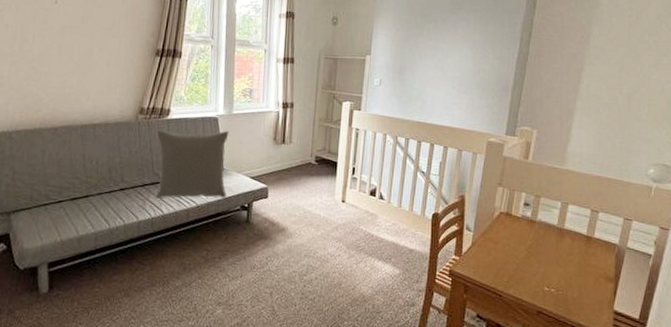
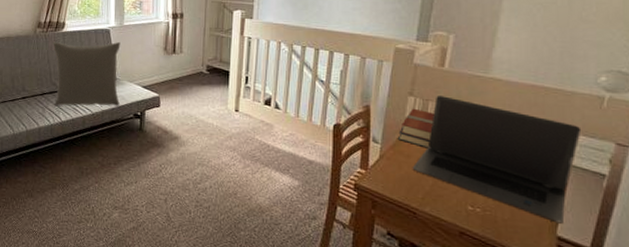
books: none [487,197,519,235] -> present [397,108,434,148]
laptop computer: none [499,186,635,301] -> present [412,96,582,225]

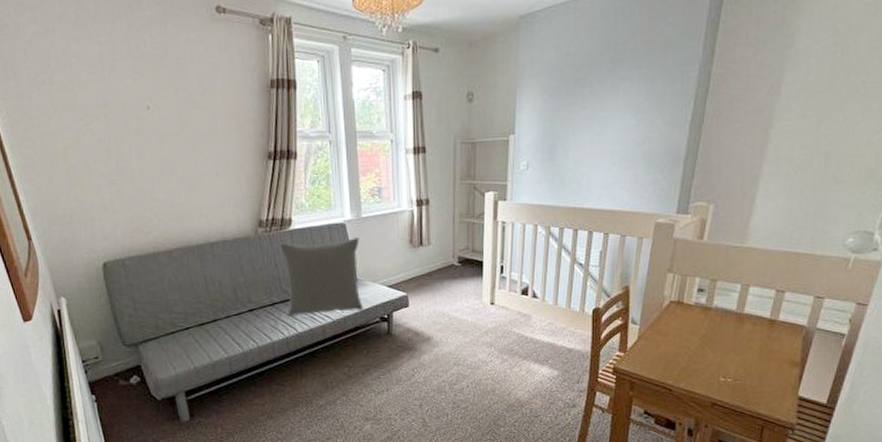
books: present [397,108,434,148] -> none [655,285,692,325]
laptop computer: present [412,96,582,225] -> none [669,270,827,386]

